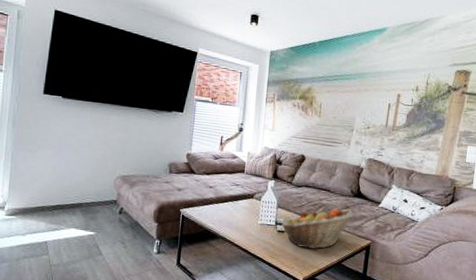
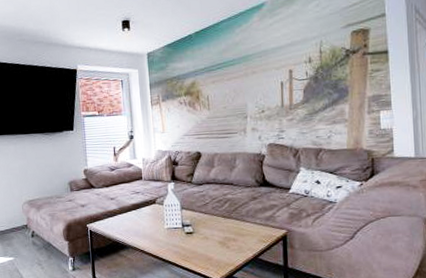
fruit basket: present [281,208,354,249] -> none [188,200,263,247]

